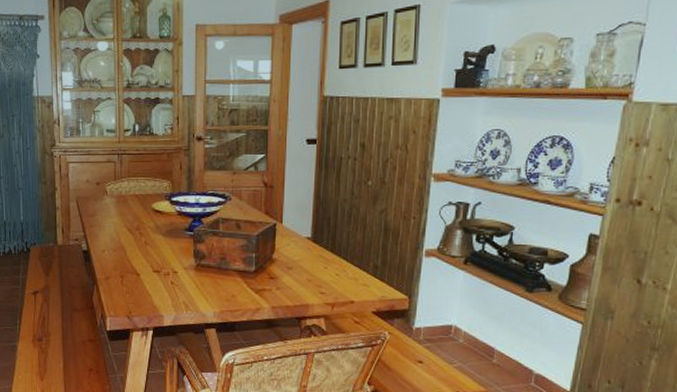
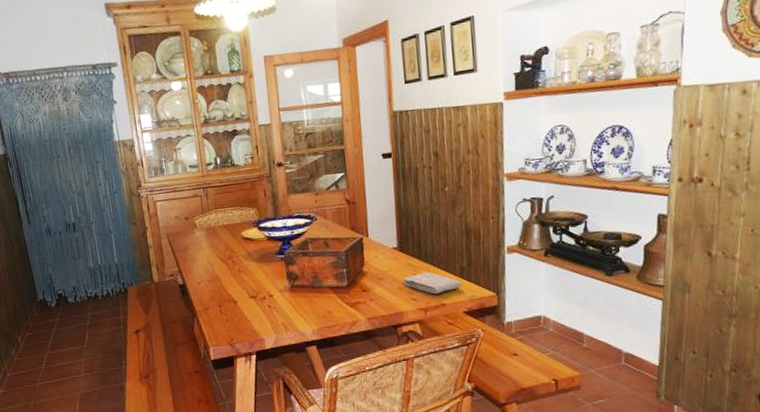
washcloth: none [312,266,373,291] -> present [402,271,462,295]

